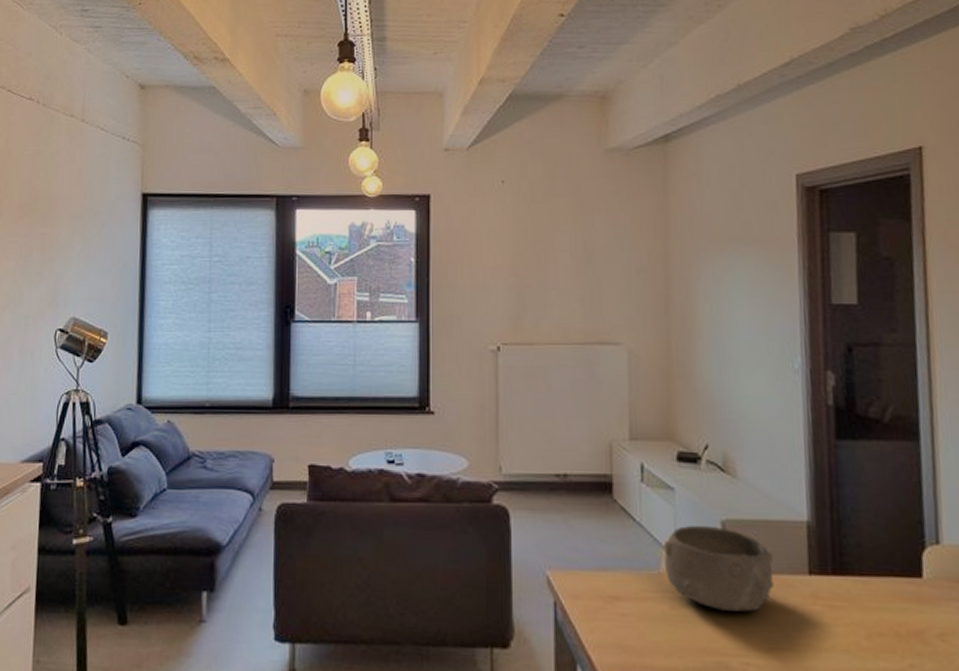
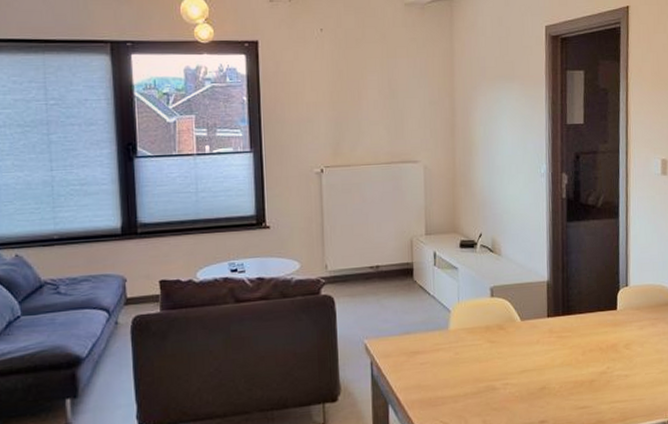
bowl: present [663,525,774,612] -> none [450,292,525,350]

